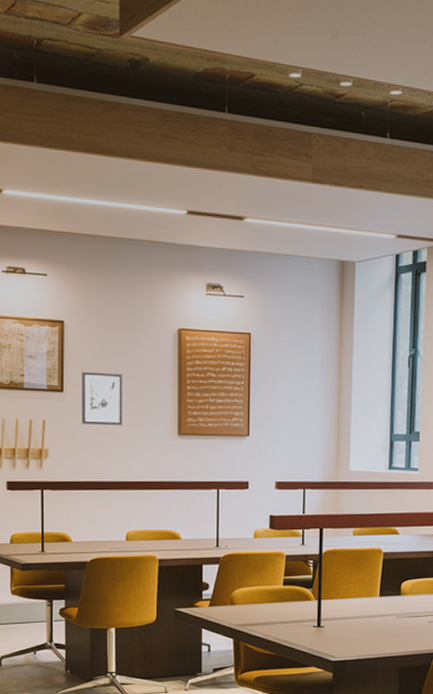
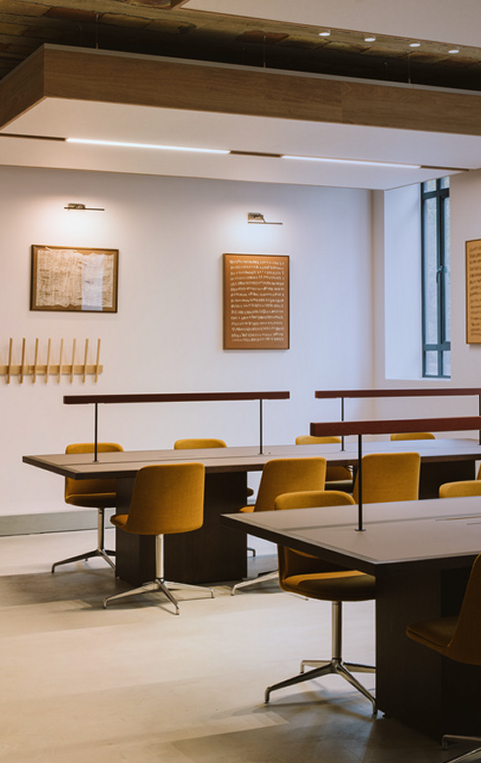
wall art: present [81,372,123,426] -> none [134,295,172,343]

